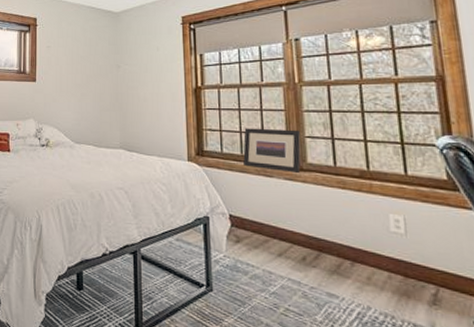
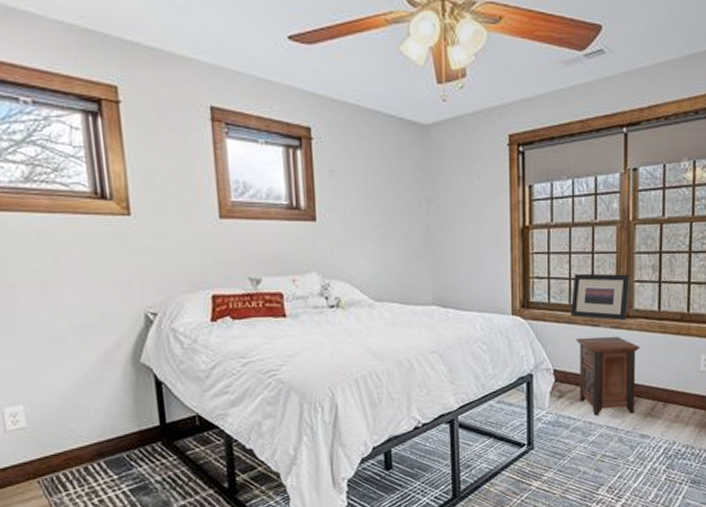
nightstand: none [249,186,318,269] -> present [575,336,640,416]

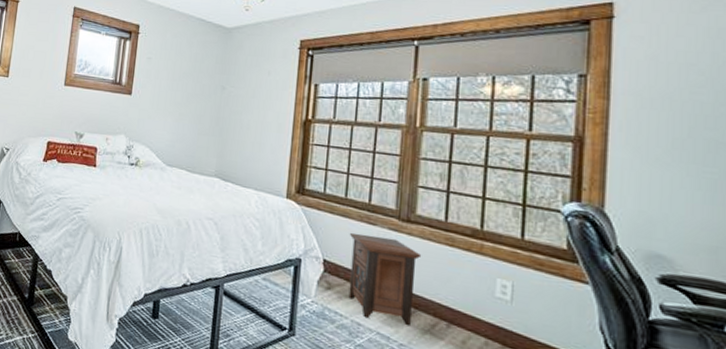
picture frame: present [571,273,630,320] -> none [346,169,414,224]

